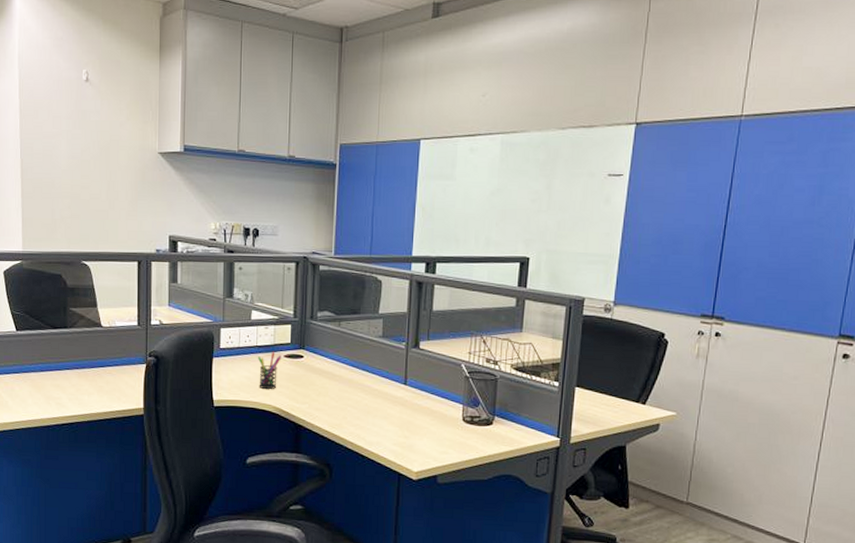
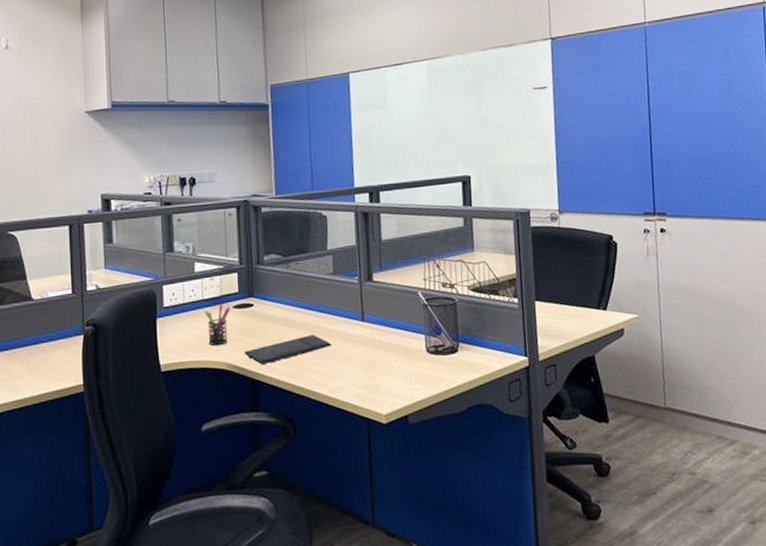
keyboard: none [291,391,373,413] -> present [245,335,331,365]

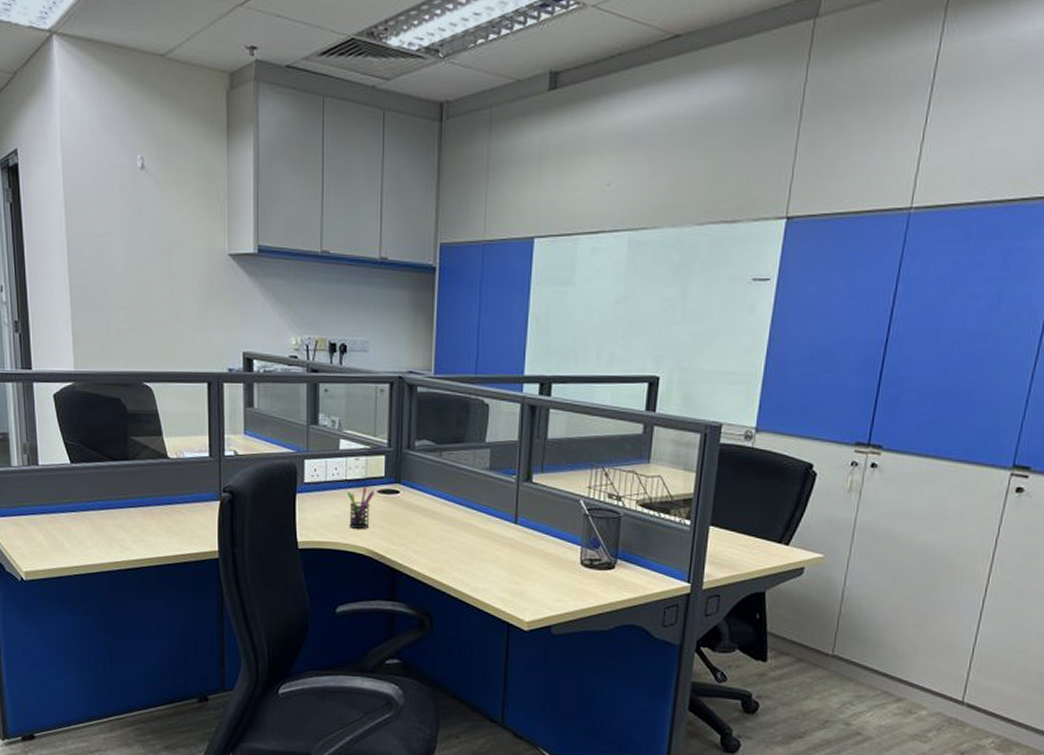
keyboard: present [245,335,331,365] -> none [386,531,479,555]

